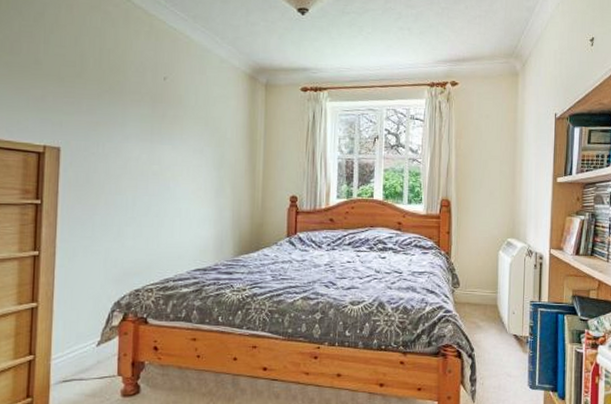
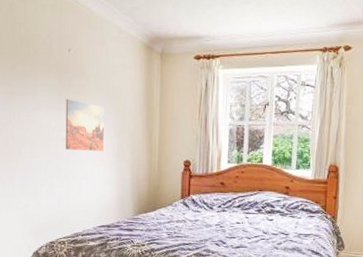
wall art: none [157,129,203,187] -> present [65,98,104,151]

